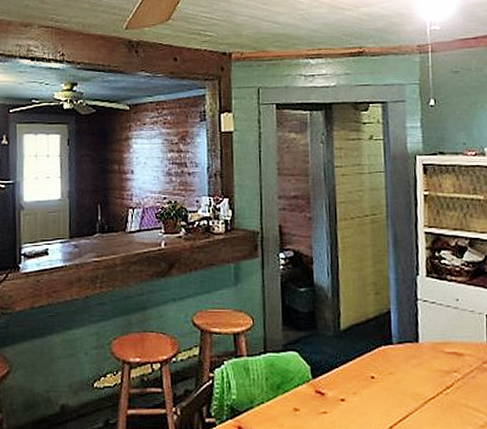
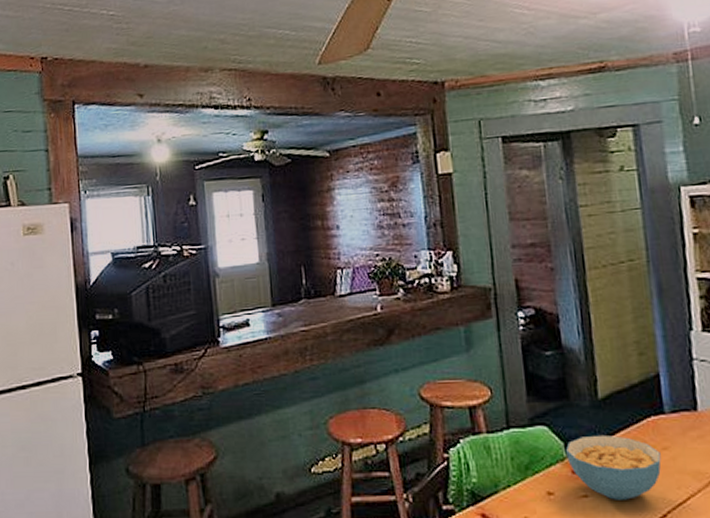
cereal bowl: none [311,360,388,416] -> present [565,434,661,500]

